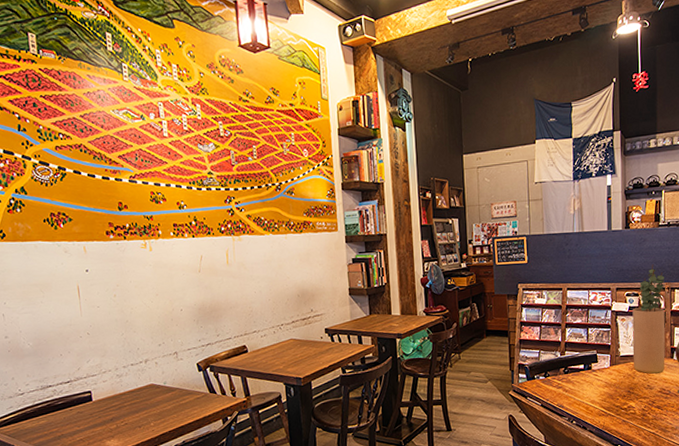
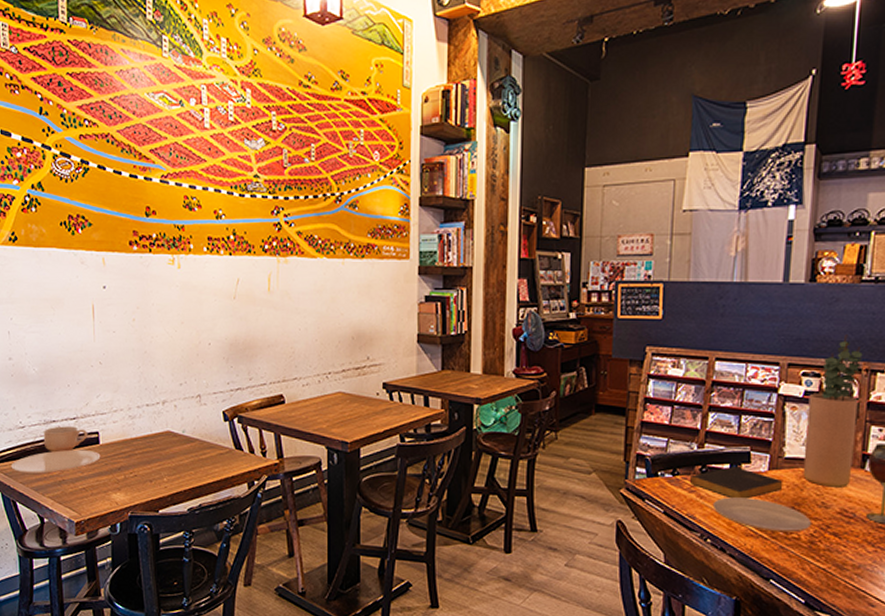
plate: none [13,407,94,433] -> present [11,449,101,474]
teacup: none [41,388,82,413] -> present [43,426,88,453]
book: none [558,366,621,390] -> present [690,467,783,499]
plate: none [574,387,642,411] -> present [712,497,811,533]

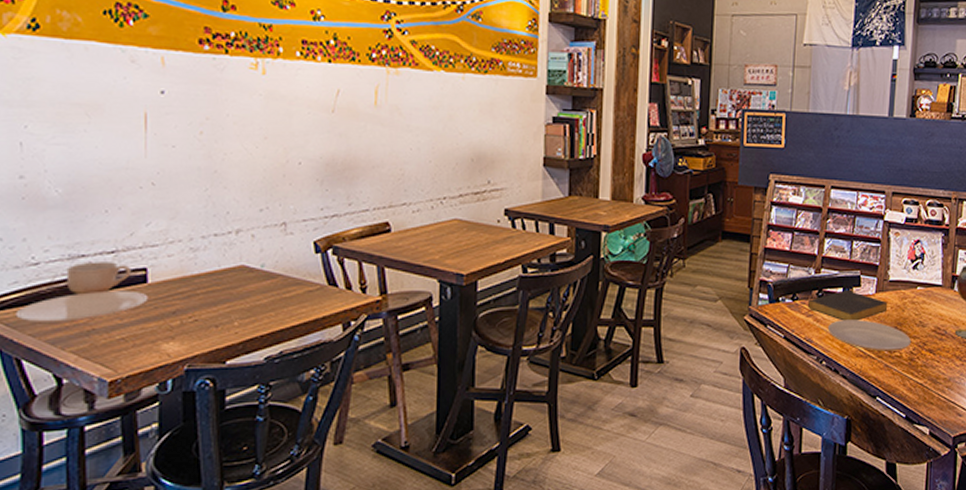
vase: present [803,334,863,488] -> none [904,166,952,307]

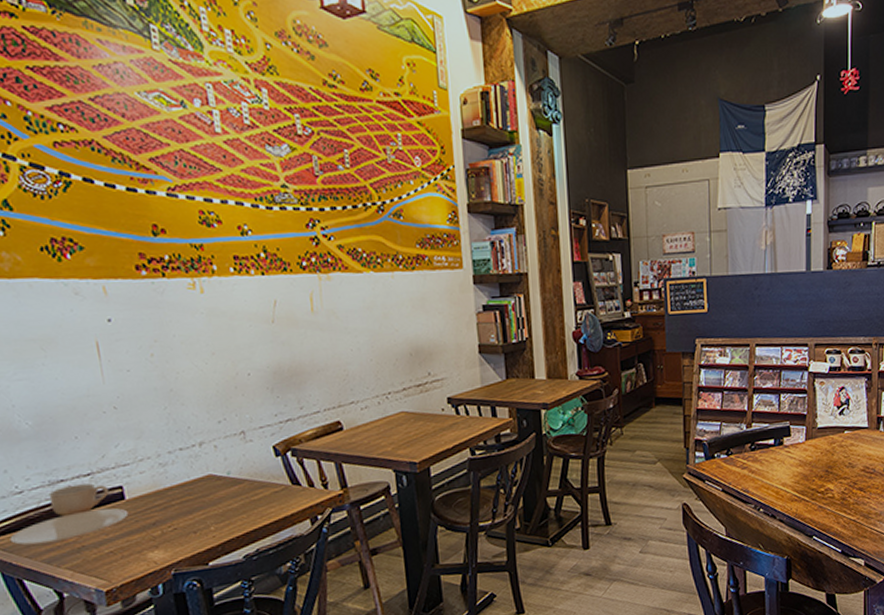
book: present [808,290,888,321] -> none [742,441,818,470]
plate: present [827,320,911,351] -> none [762,467,842,495]

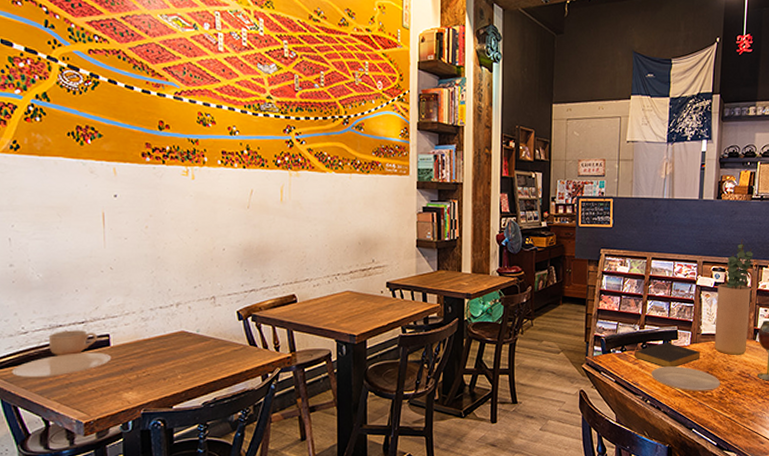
book: none [742,441,818,470] -> present [635,343,701,368]
plate: none [762,467,842,495] -> present [651,366,720,392]
vase: none [832,314,872,449] -> present [714,239,753,355]

